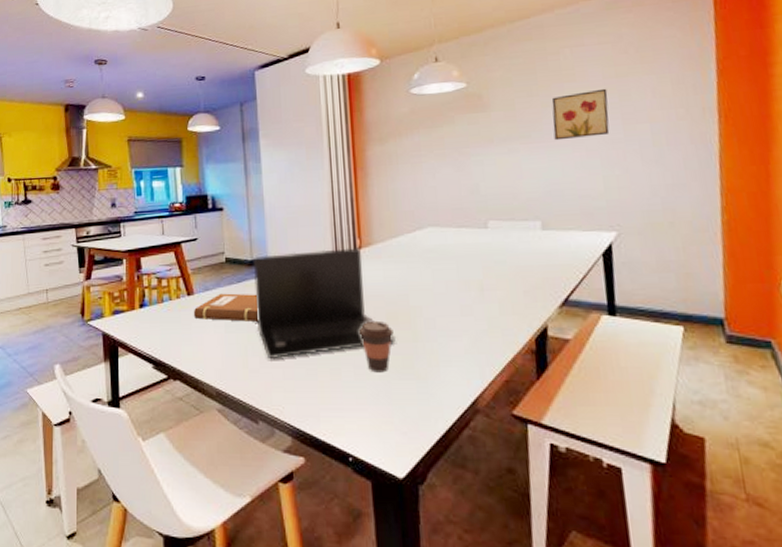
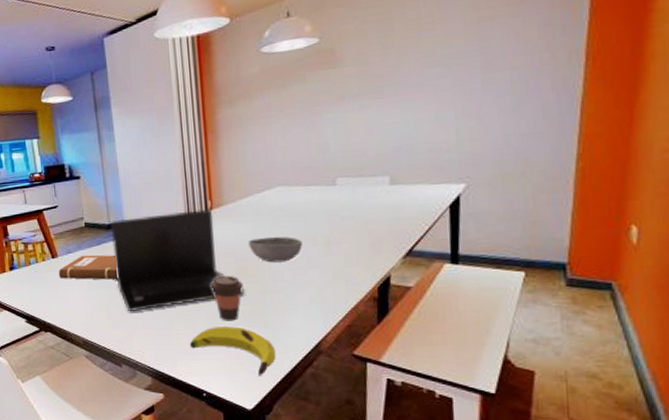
banana: none [335,379,430,438] -> present [190,326,276,376]
bowl: none [399,280,455,309] -> present [248,236,302,263]
wall art: present [551,88,610,141] -> none [407,35,468,94]

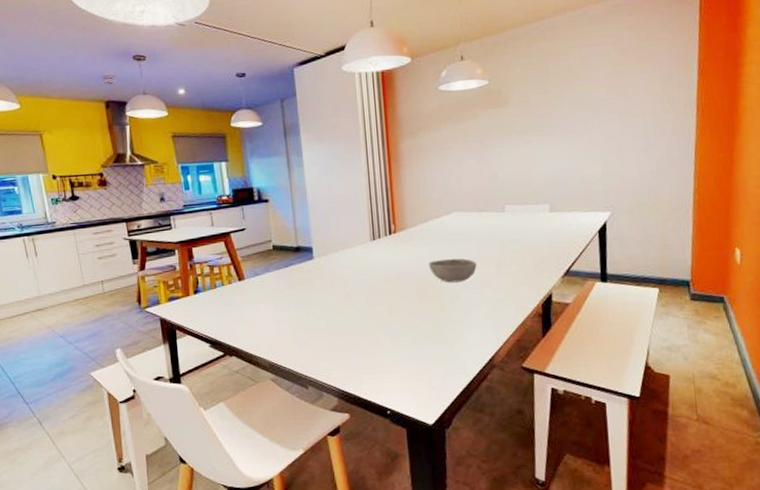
notebook: present [58,254,119,280] -> none [244,277,306,302]
laptop: present [111,209,245,312] -> none [299,232,426,333]
banana: present [190,326,276,376] -> none [375,344,455,392]
coffee cup: present [210,275,243,321] -> none [394,295,424,340]

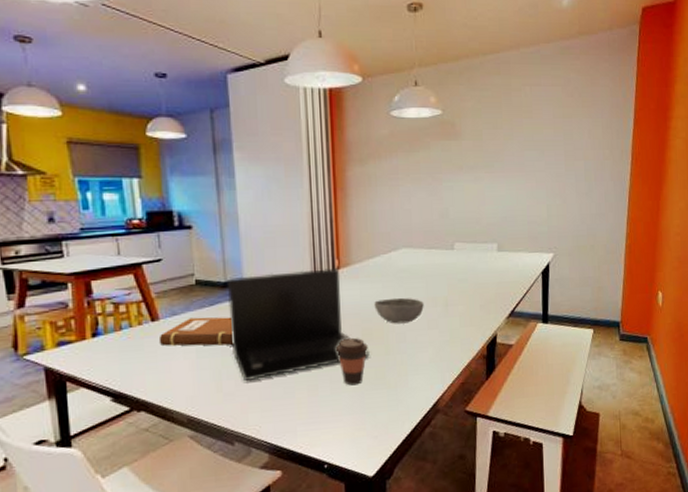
notebook: none [244,277,306,302] -> present [158,317,234,346]
laptop: none [299,232,426,333] -> present [227,268,370,382]
coffee cup: none [394,295,424,340] -> present [335,337,368,386]

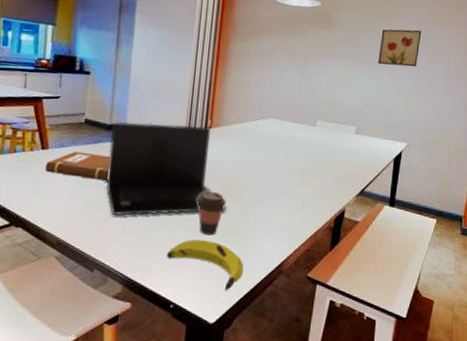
banana: none [312,390,398,441] -> present [167,239,244,291]
bowl: present [374,297,424,324] -> none [237,161,282,186]
wall art: none [512,127,556,171] -> present [378,29,422,67]

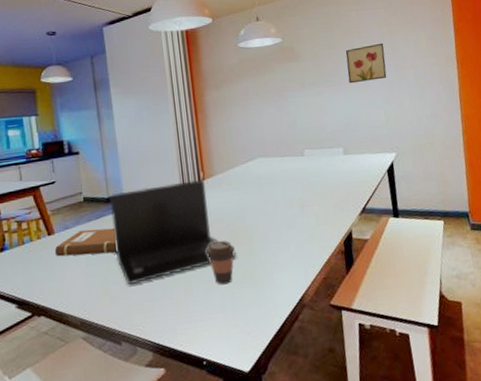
banana: present [167,239,244,291] -> none [189,289,267,336]

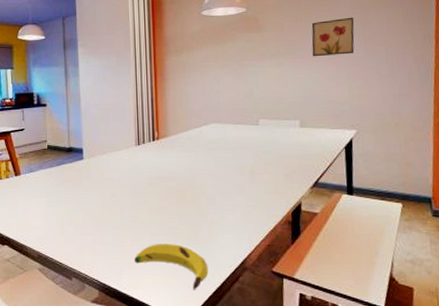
notebook: present [54,227,118,257] -> none [19,174,74,198]
laptop: present [110,179,237,285] -> none [70,139,184,228]
banana: none [189,289,267,336] -> present [135,244,208,290]
coffee cup: present [206,240,235,285] -> none [154,197,182,239]

